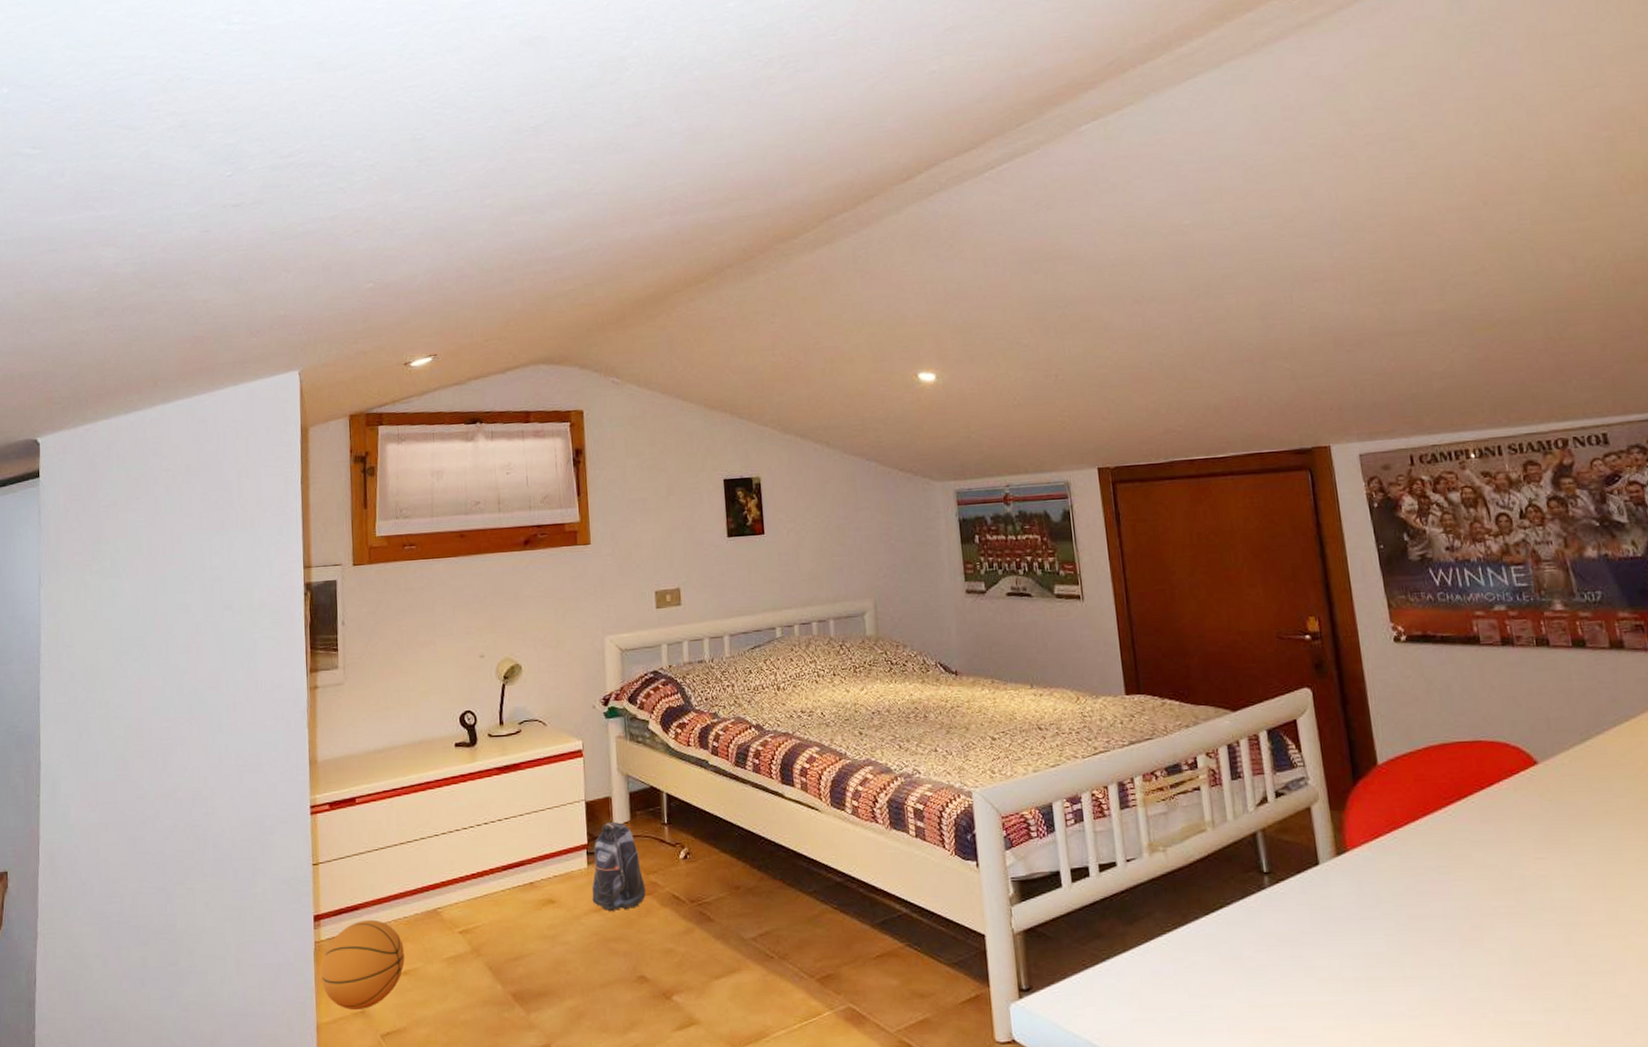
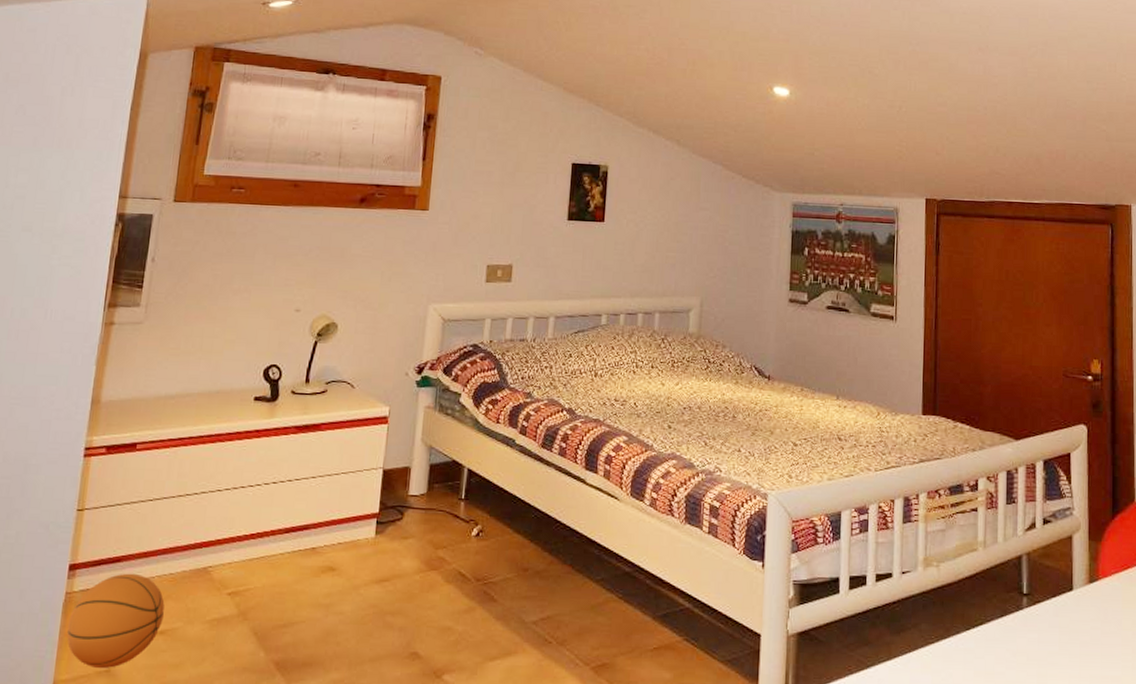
backpack: present [591,821,646,911] -> none [375,492,432,584]

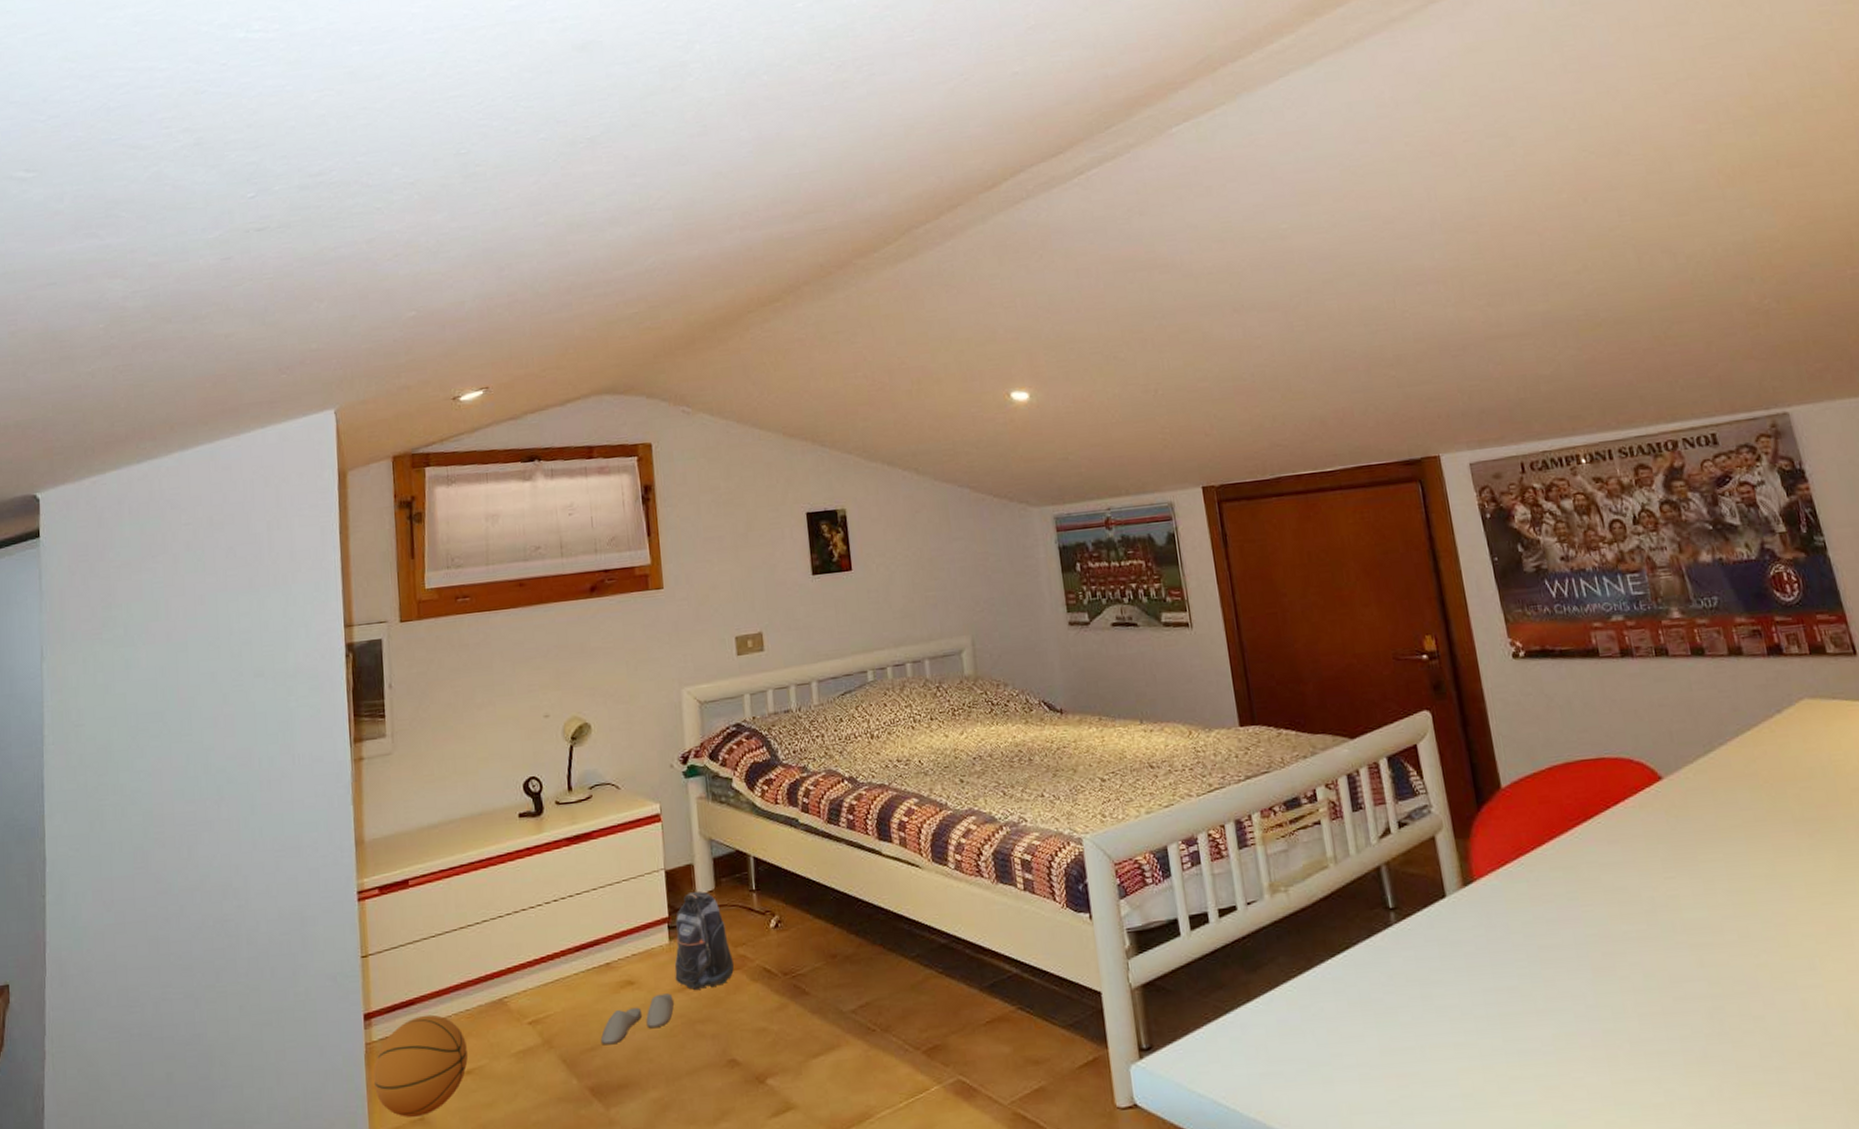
slippers: none [293,583,369,624] -> present [600,993,674,1045]
backpack: none [375,492,432,584] -> present [674,891,734,990]

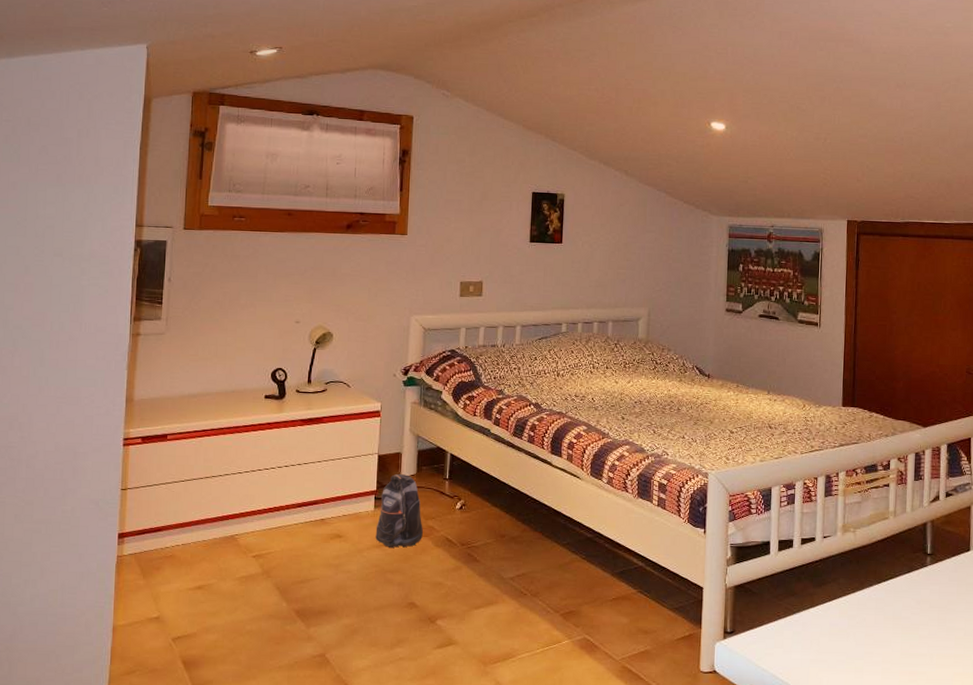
basketball: present [373,1014,468,1117] -> none [120,540,200,616]
slippers: present [600,993,674,1045] -> none [309,547,371,581]

